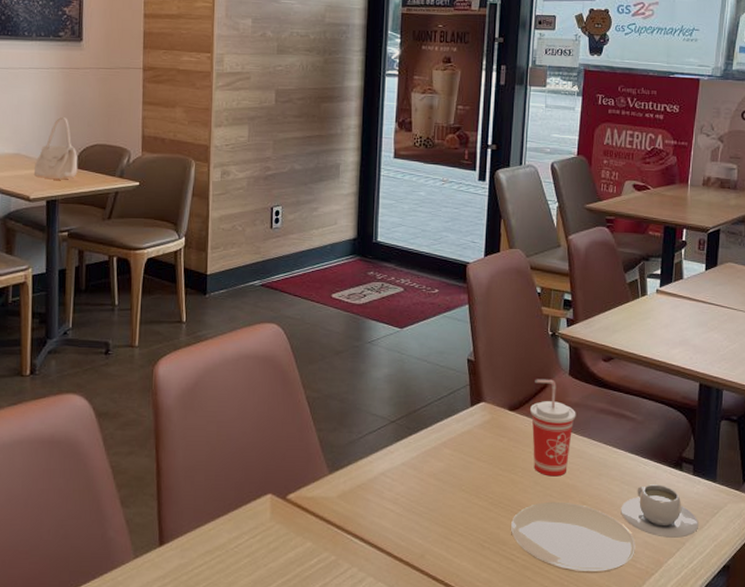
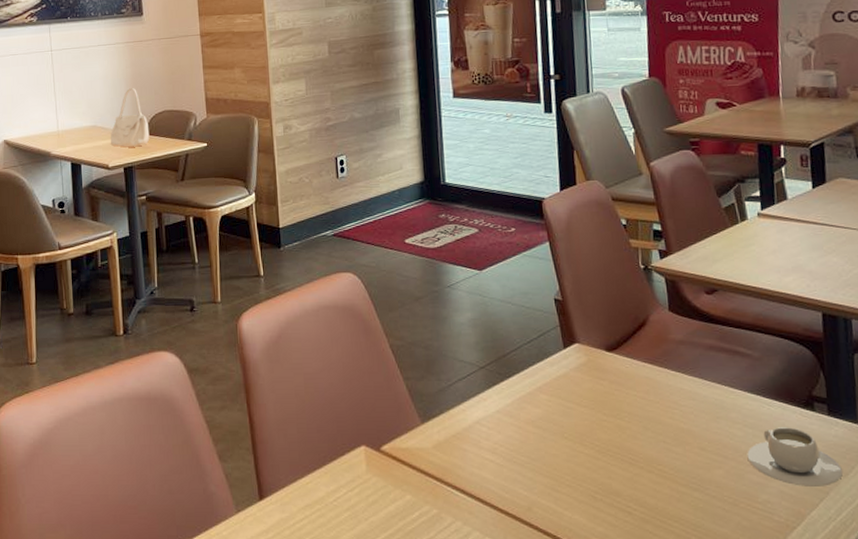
plate: present [511,501,636,574] -> none [623,448,770,528]
beverage cup: present [530,379,576,477] -> none [629,316,683,421]

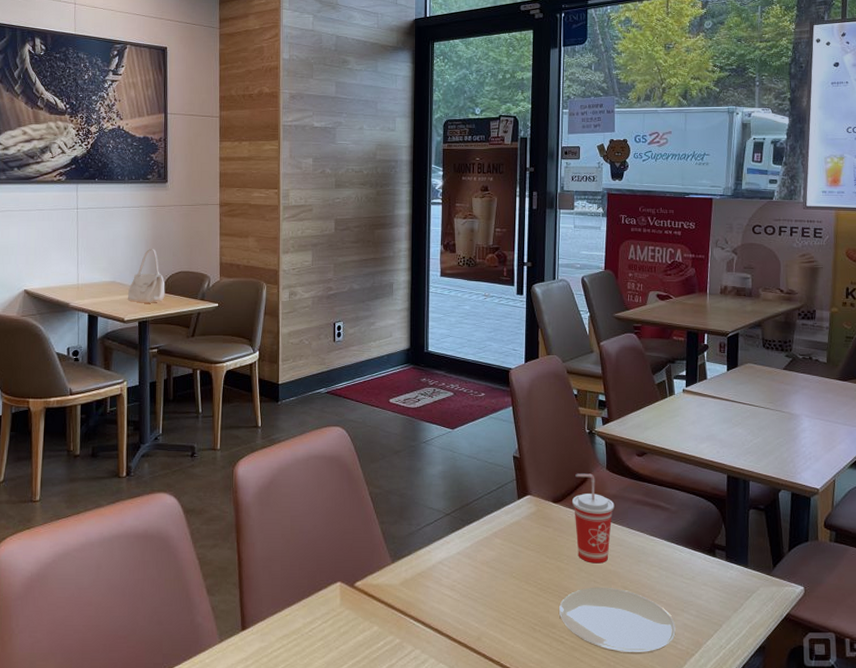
plate: none [623,448,770,528] -> present [559,587,676,655]
beverage cup: none [629,316,683,421] -> present [572,473,615,564]
teacup: present [747,427,844,488] -> none [660,570,735,621]

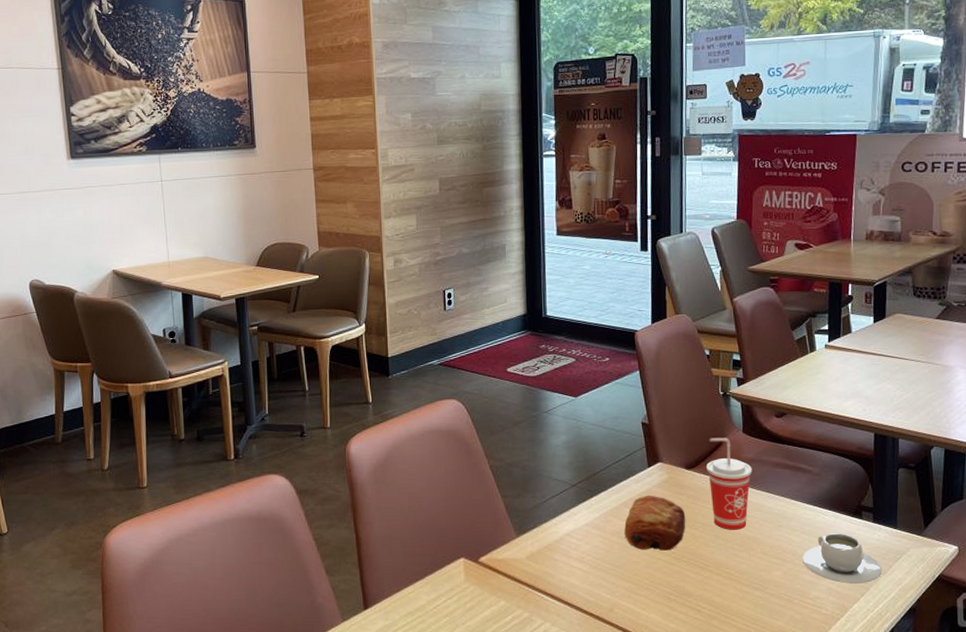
handbag: present [128,249,165,303] -> none [222,220,262,279]
pastry: none [494,526,552,582] -> present [624,495,686,551]
plate: present [559,587,676,655] -> none [695,553,820,621]
teacup: none [660,570,735,621] -> present [802,533,883,585]

